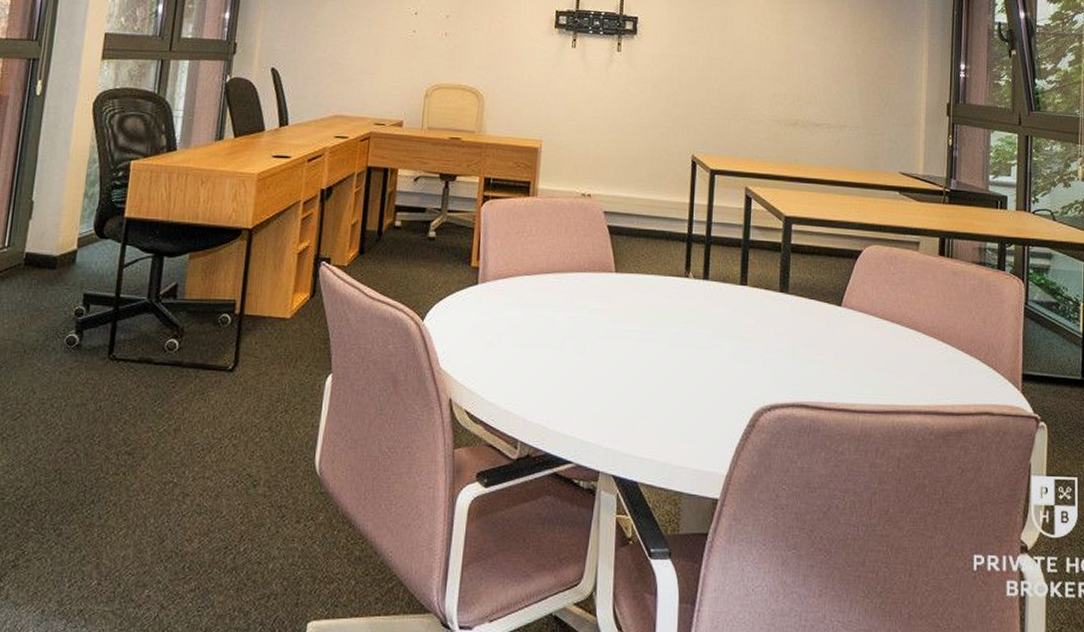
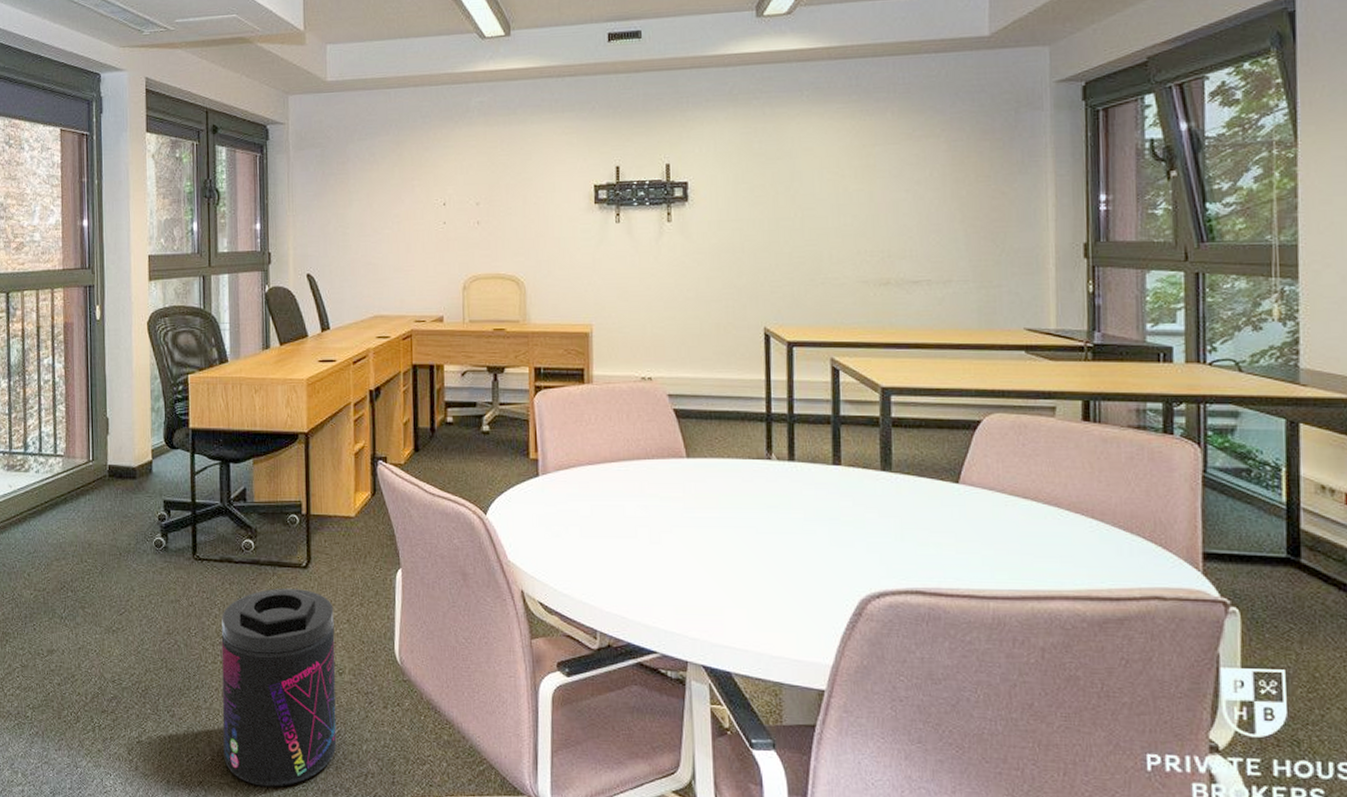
supplement container: none [112,393,256,613] -> present [221,588,337,787]

